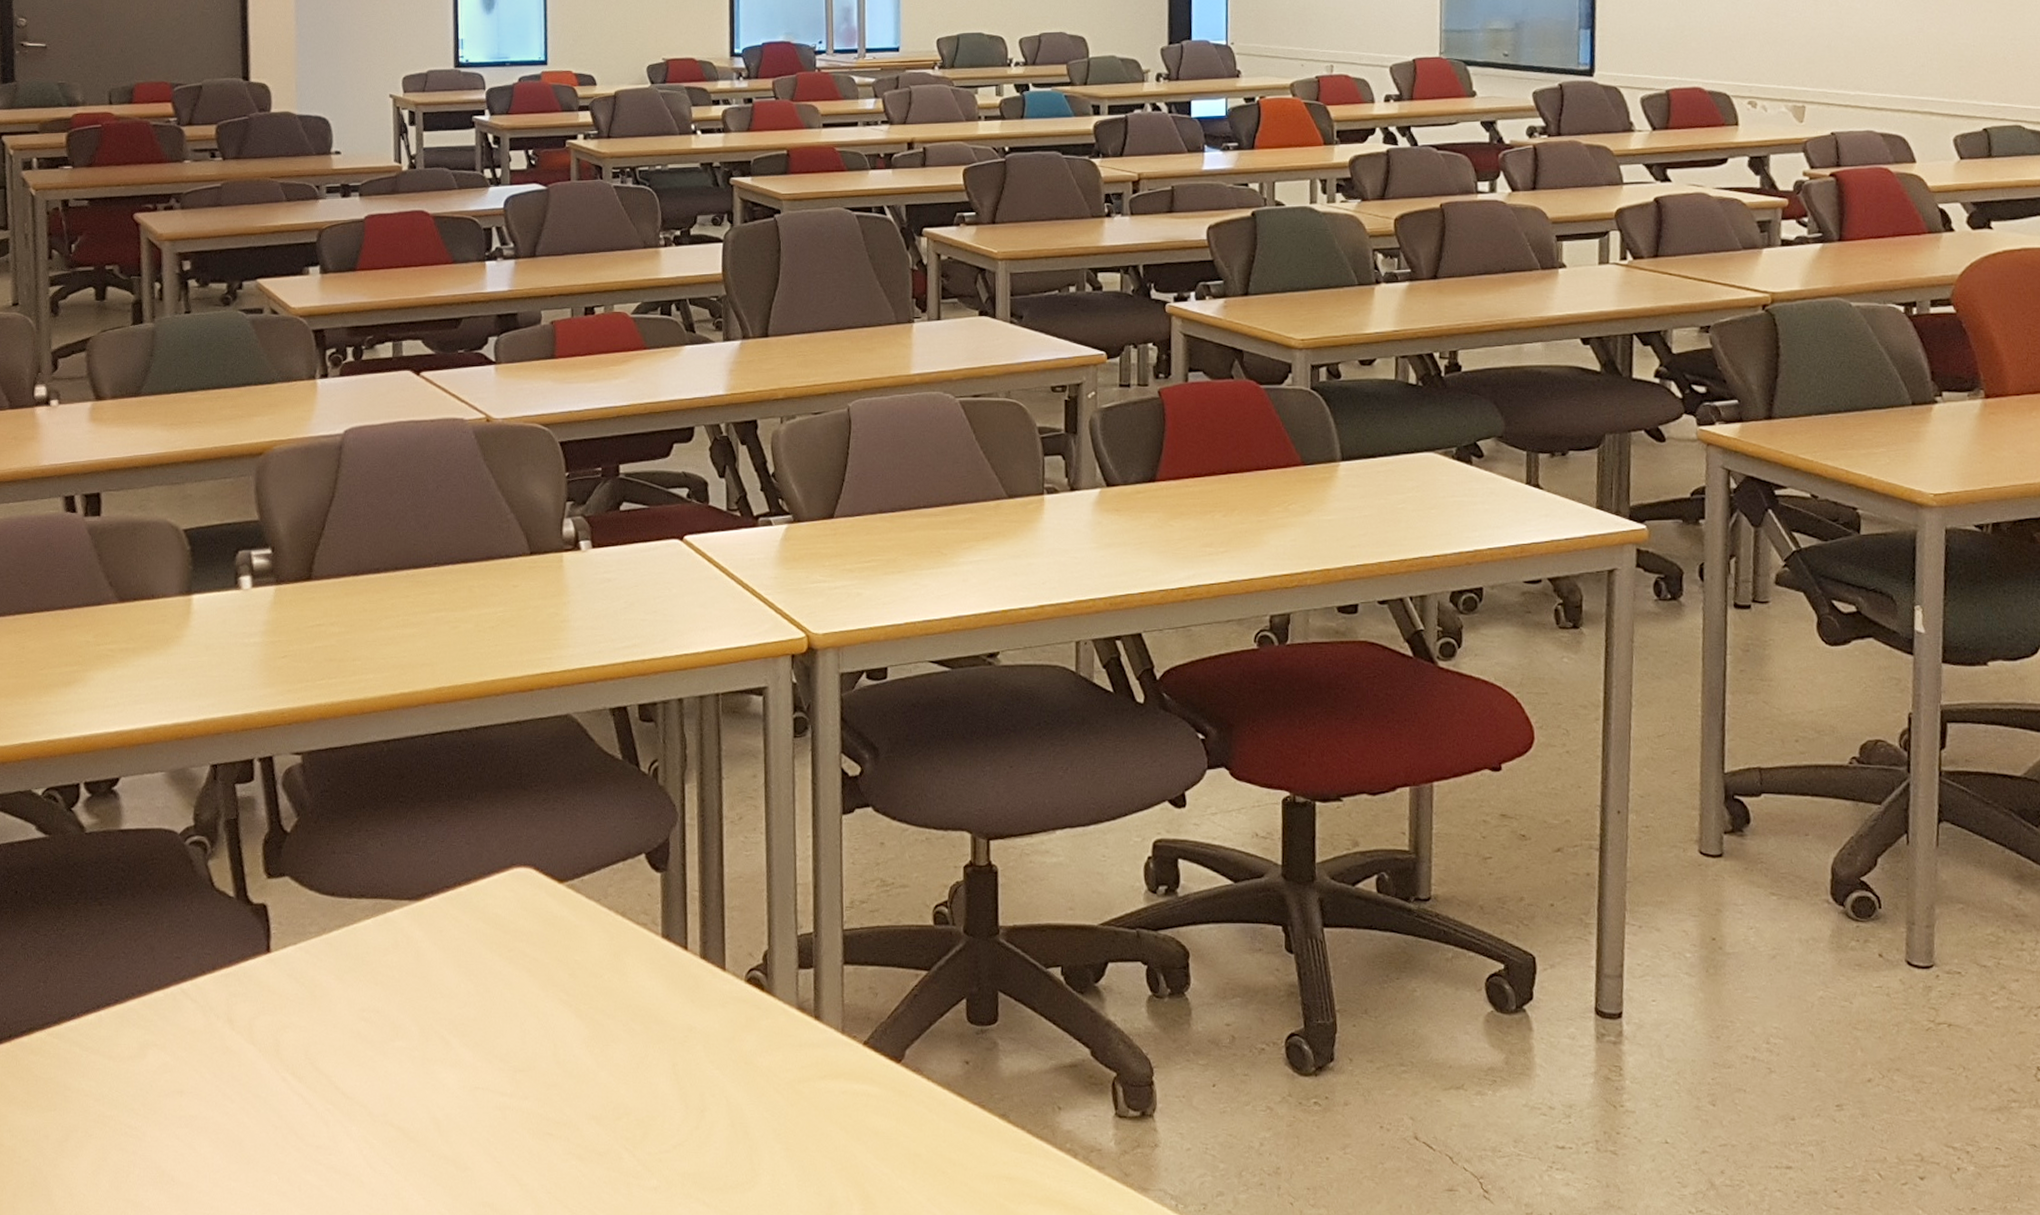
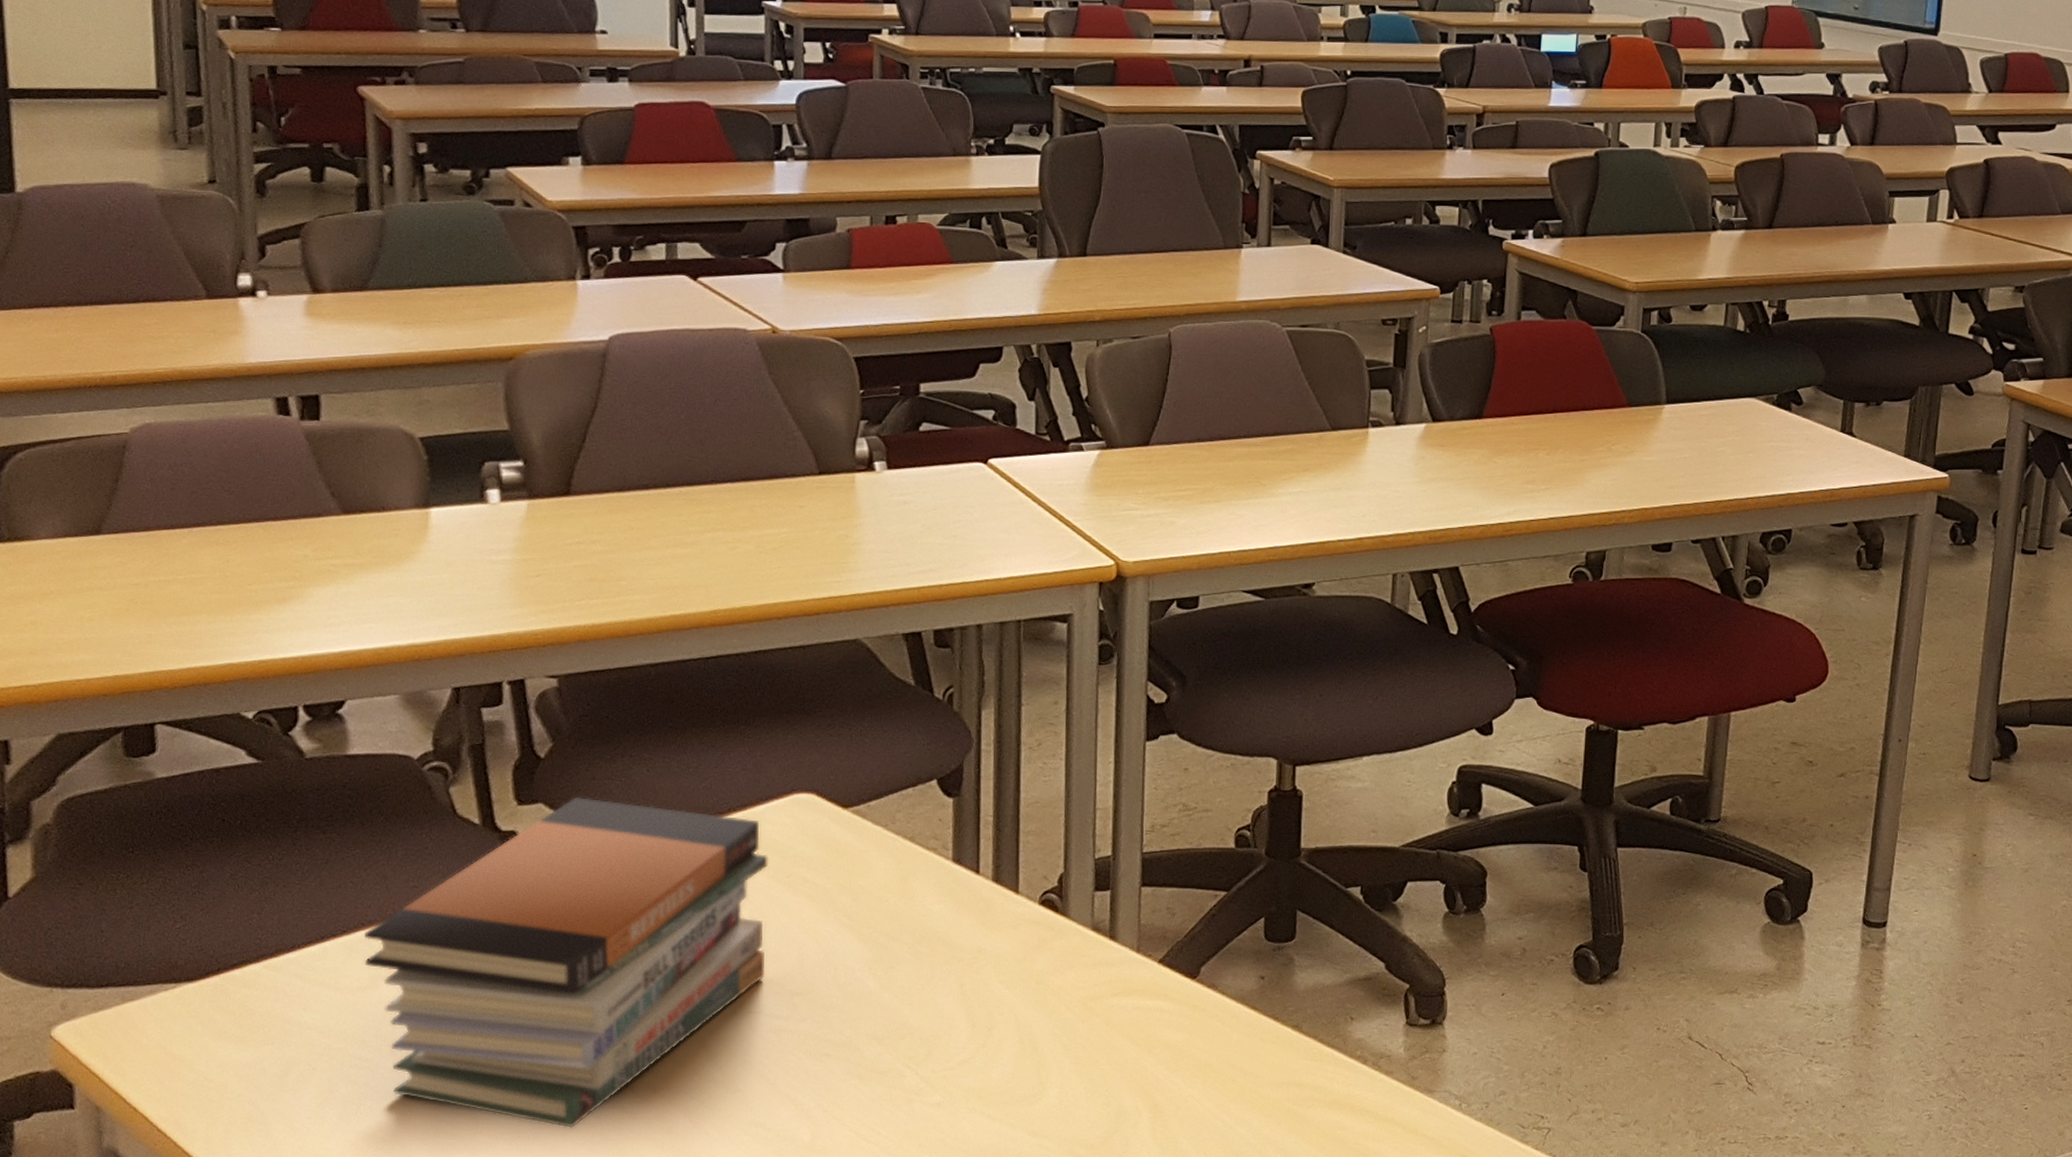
book stack: none [134,870,491,1202] -> present [364,796,768,1128]

